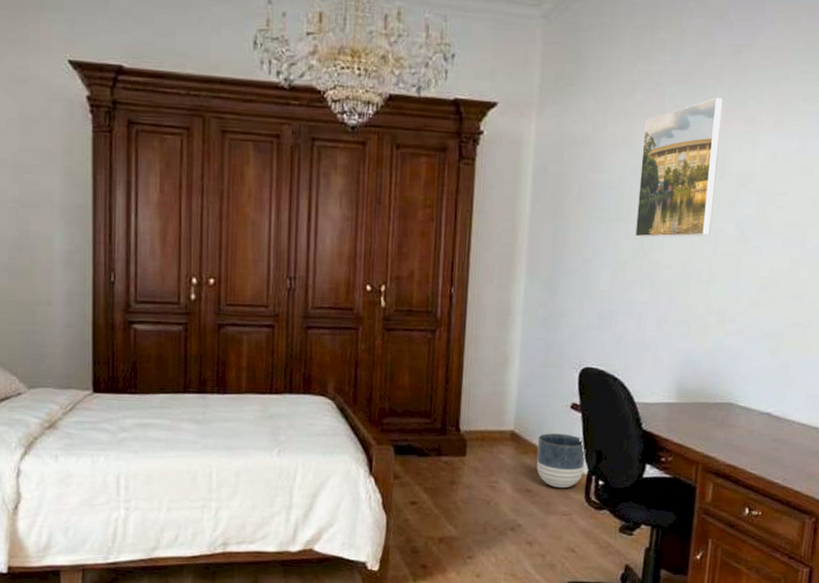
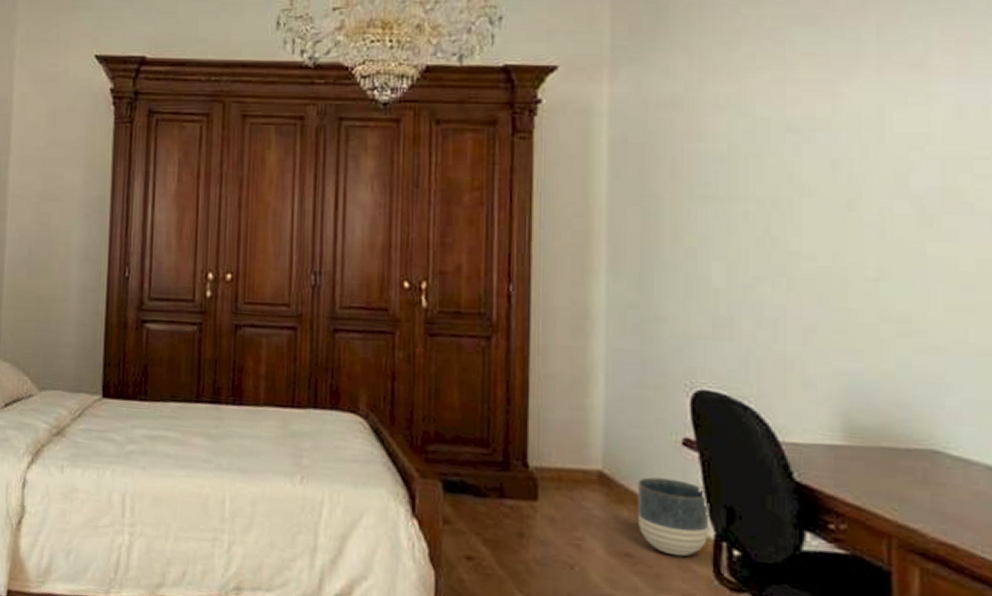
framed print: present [634,97,723,238] -> none [756,40,872,220]

